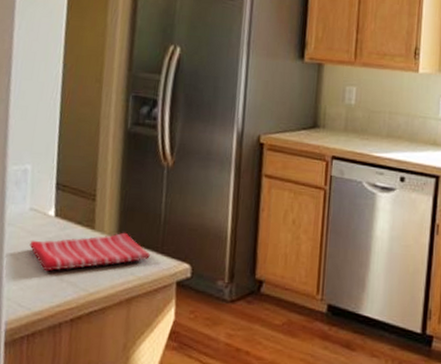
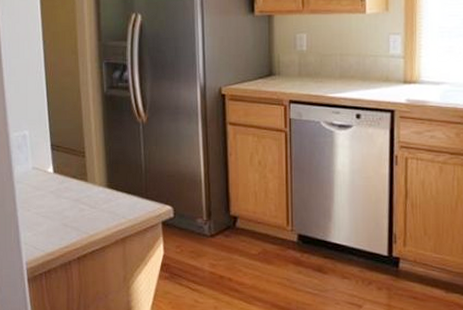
dish towel: present [29,232,150,272] -> none [36,182,136,219]

